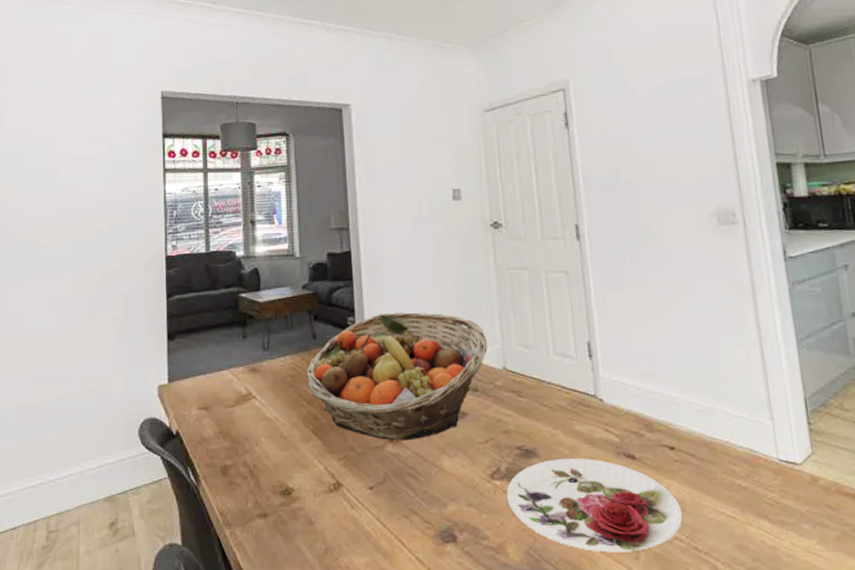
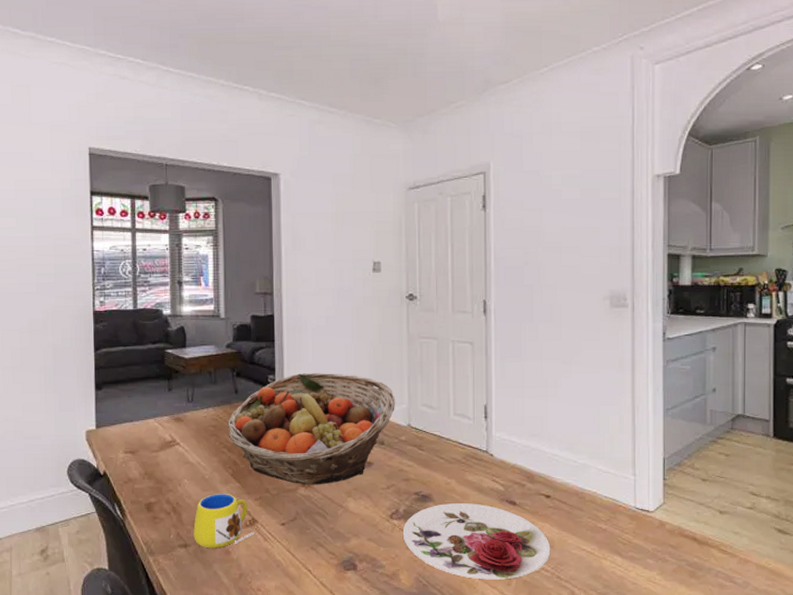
mug: none [272,452,341,519] -> present [193,493,255,549]

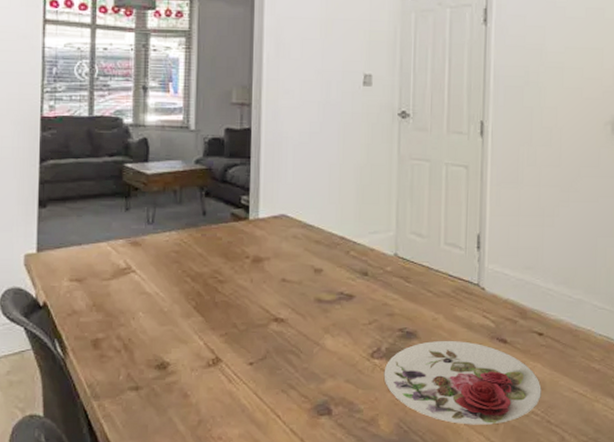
mug: present [193,493,255,549] -> none [147,328,219,392]
fruit basket: present [228,373,396,485] -> none [192,194,383,320]

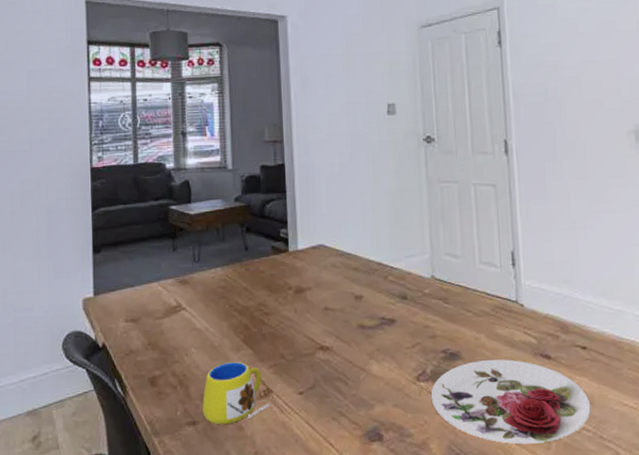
mug: none [147,328,219,392] -> present [202,361,271,425]

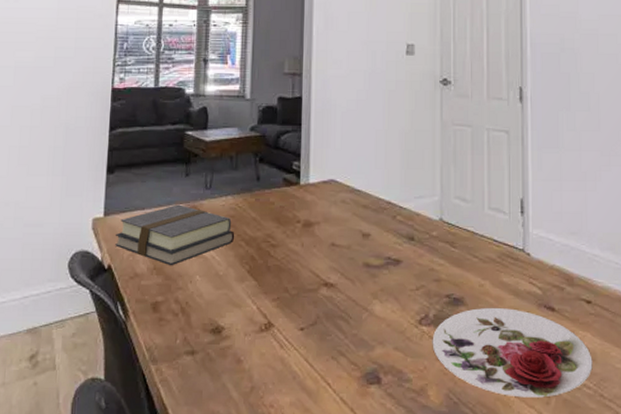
book: none [107,279,227,340] -> present [115,204,235,265]
mug: present [202,361,271,425] -> none [202,292,271,357]

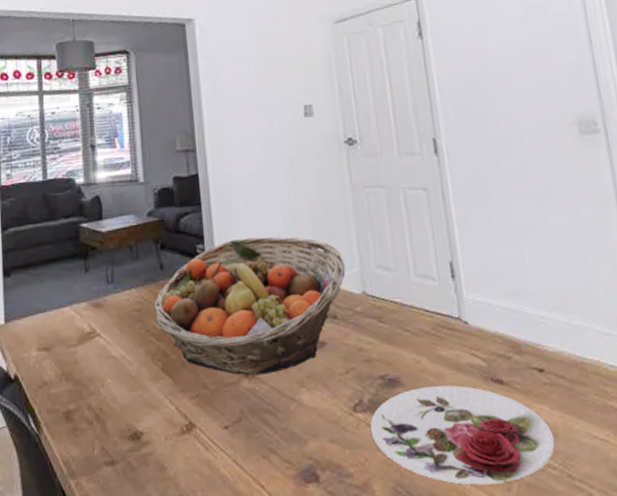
book: present [115,204,235,265] -> none [19,303,144,369]
fruit basket: none [247,160,428,285] -> present [154,236,346,376]

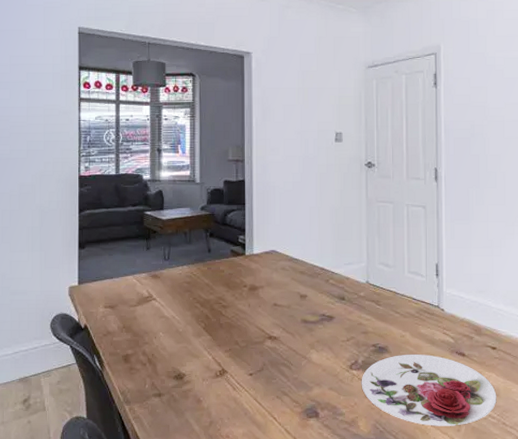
fruit basket: present [154,236,346,376] -> none [201,234,356,338]

